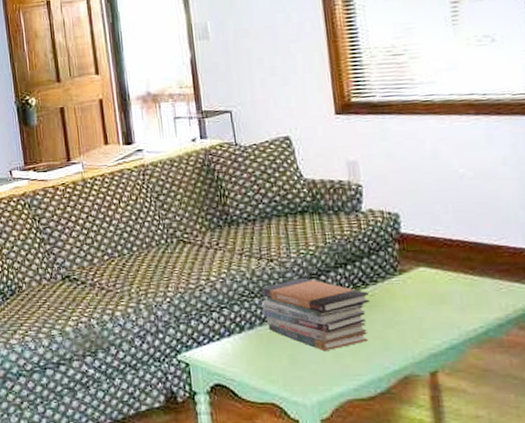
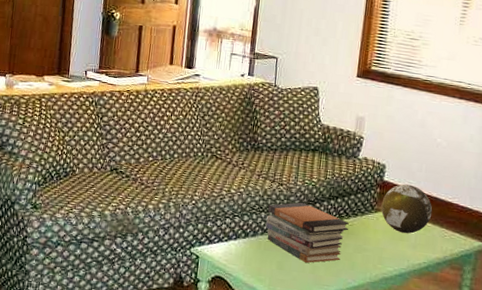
decorative orb: none [404,232,476,294] -> present [381,184,433,234]

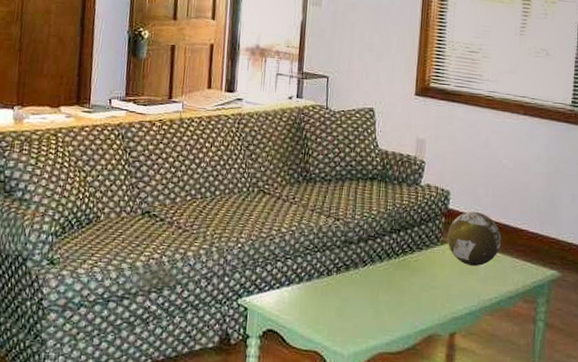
book stack: present [265,202,349,264] -> none [321,238,413,308]

